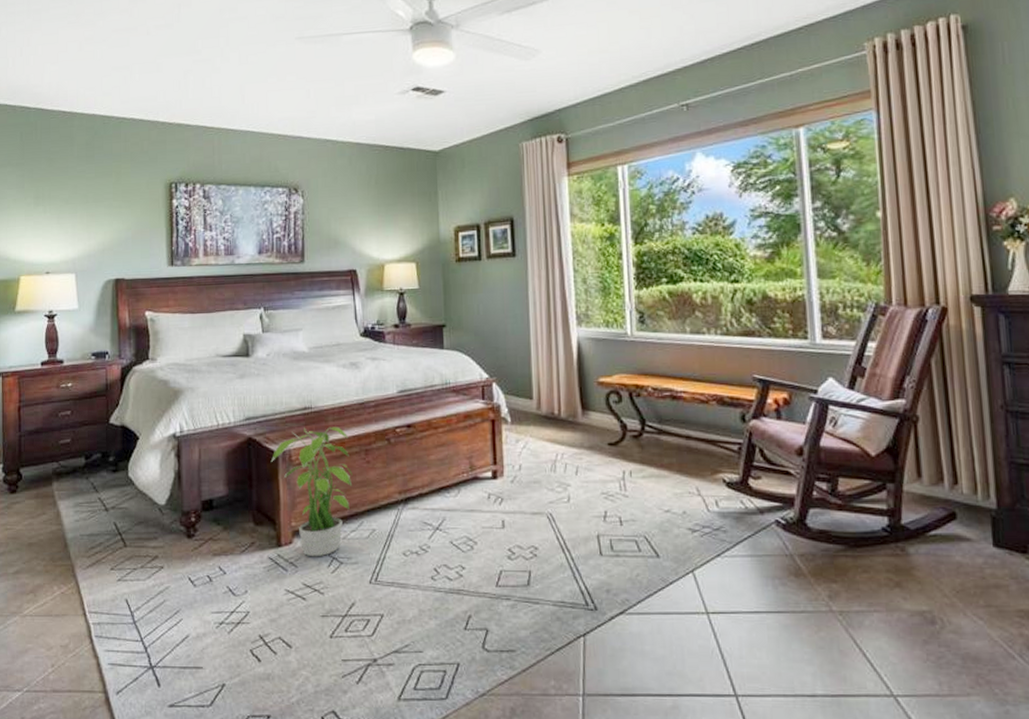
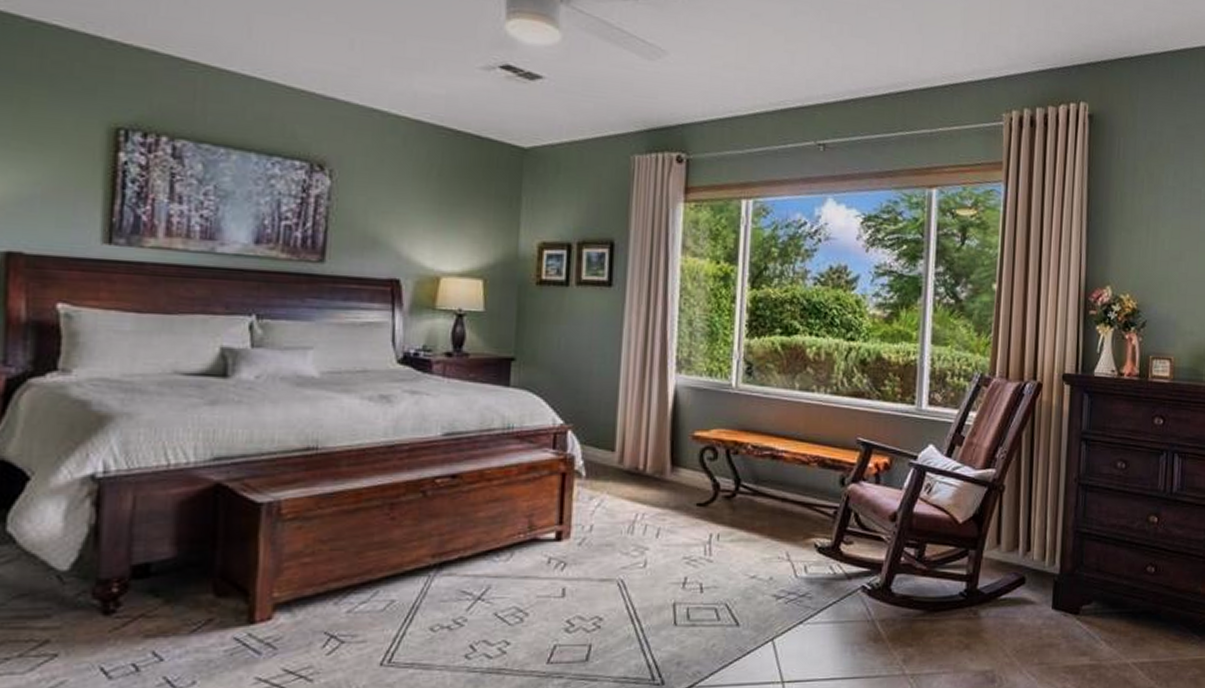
potted plant: present [270,427,353,557] -> none [248,473,369,636]

